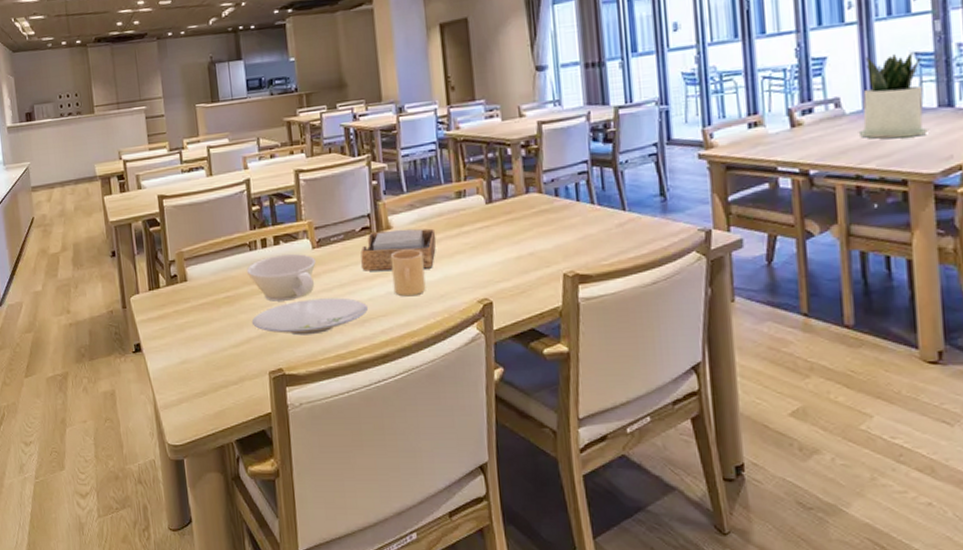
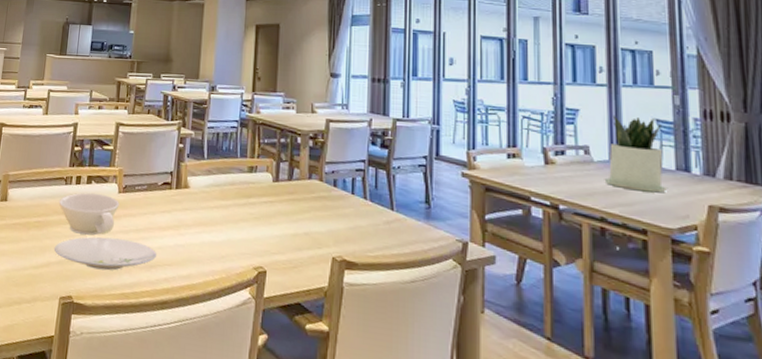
napkin holder: present [360,228,436,271] -> none [158,187,226,230]
cup: present [390,249,426,297] -> none [181,208,212,253]

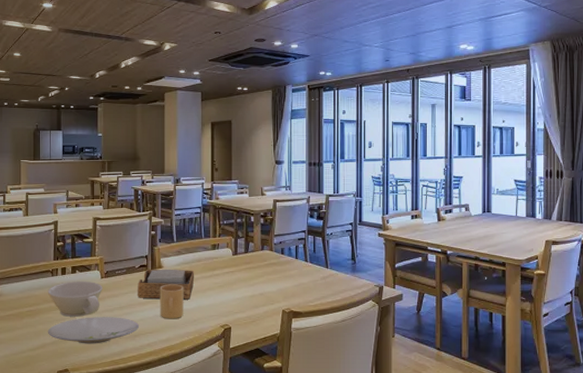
napkin holder: none [158,187,226,230] -> present [138,269,195,300]
cup: none [181,208,212,253] -> present [160,284,184,319]
planter: present [604,115,668,193] -> none [478,179,521,235]

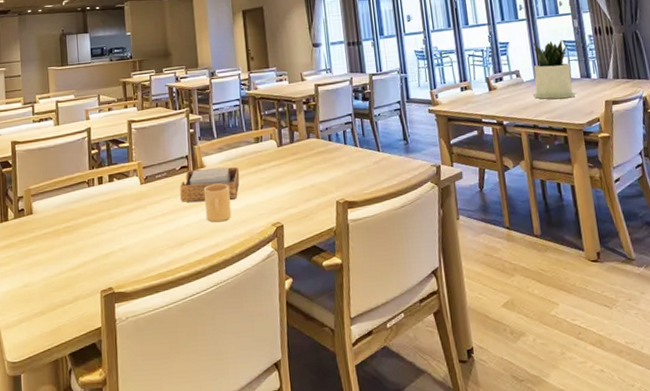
cup: present [47,281,103,317] -> none [84,189,143,230]
plate: present [47,317,139,344] -> none [87,224,185,258]
planter: none [478,179,521,235] -> present [532,39,577,100]

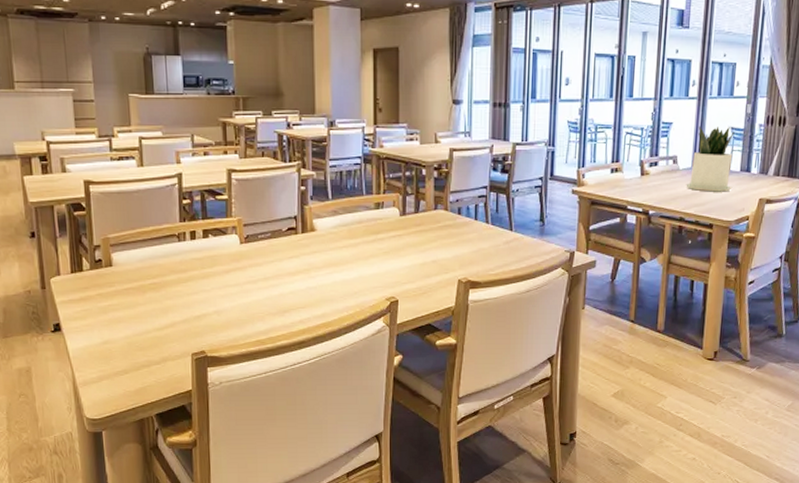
napkin holder: present [180,166,240,202] -> none [285,232,355,269]
cup: present [203,183,232,223] -> none [312,250,342,292]

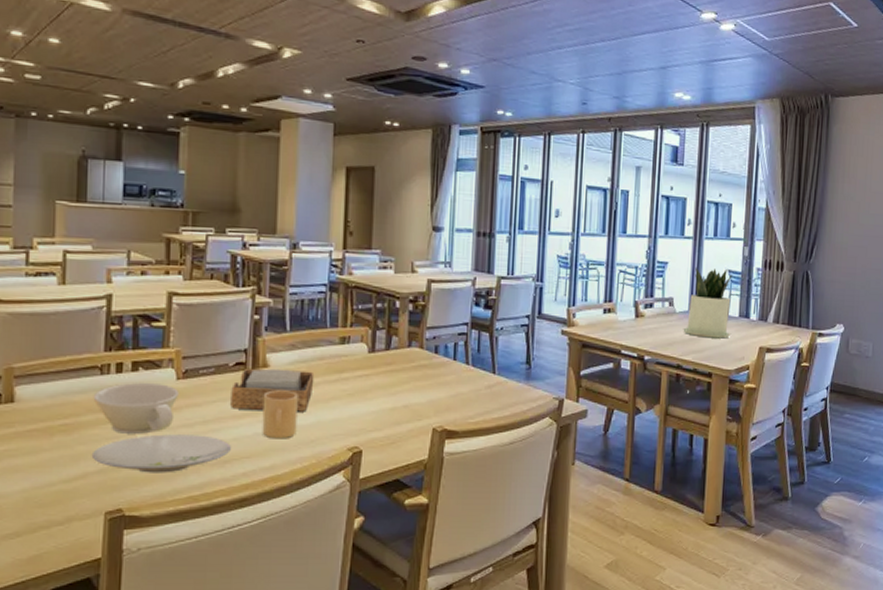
cup: none [174,248,243,290] -> present [93,383,179,434]
plate: none [177,290,288,322] -> present [91,434,231,473]
napkin holder: none [285,232,355,269] -> present [231,368,315,412]
cup: none [312,250,342,292] -> present [262,390,298,439]

